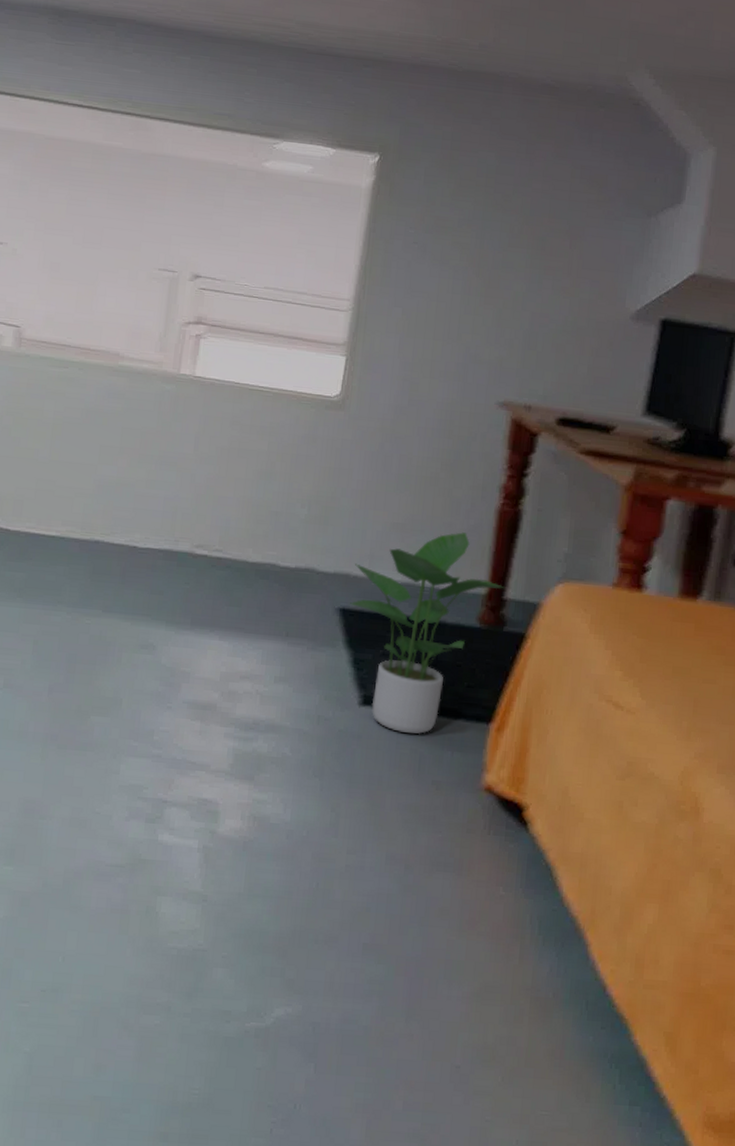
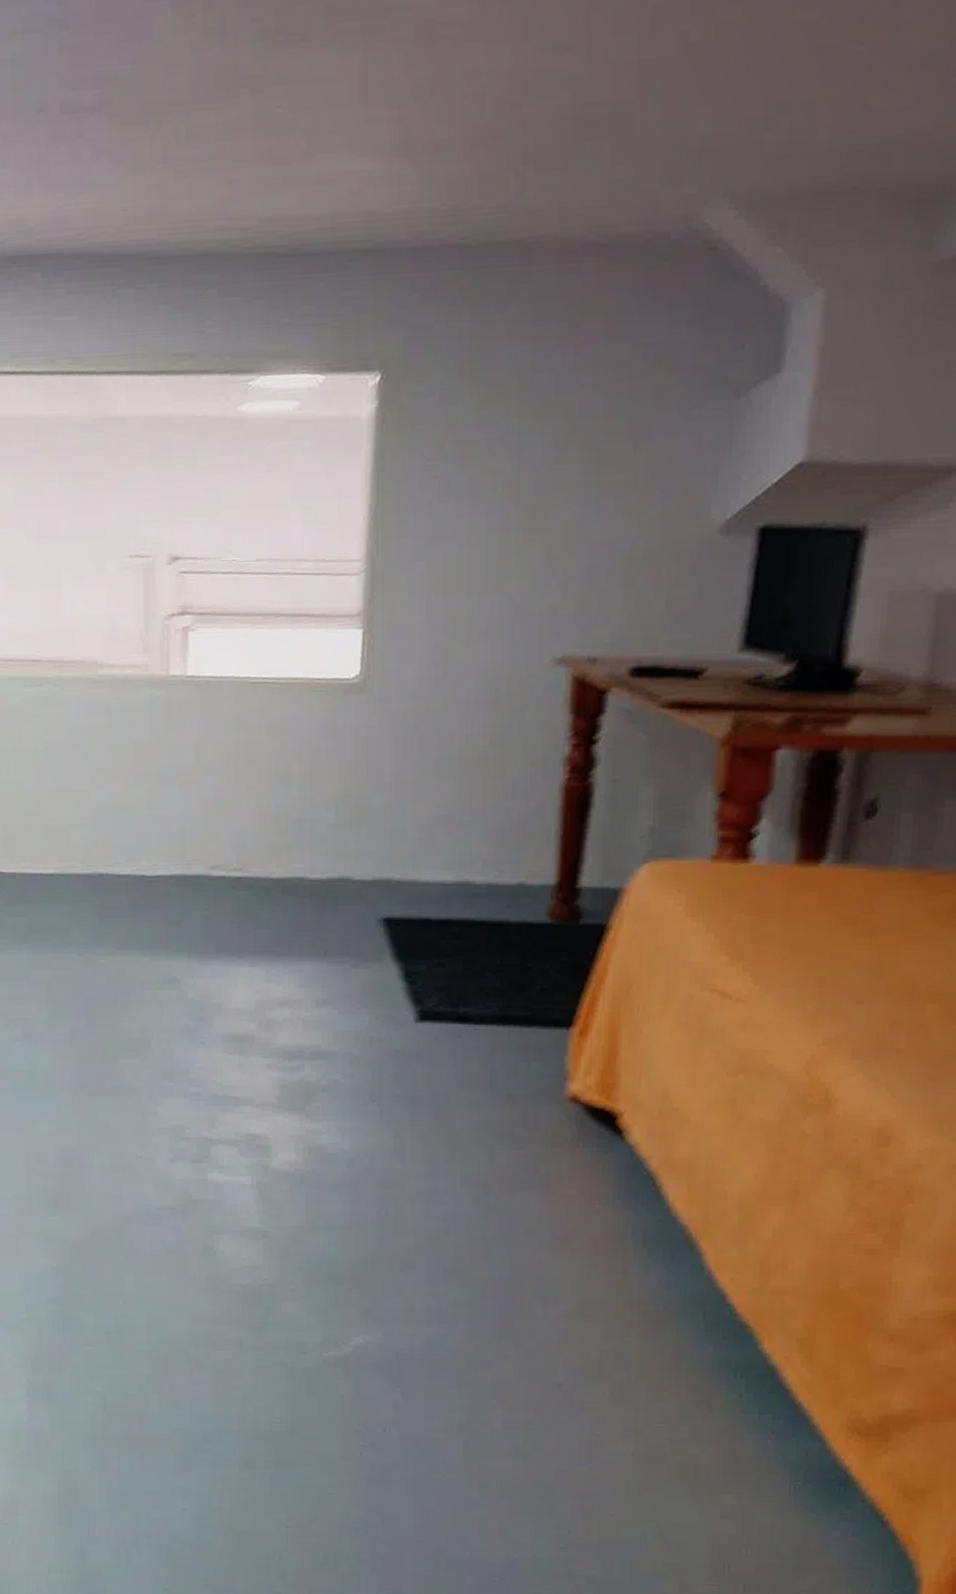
potted plant: present [350,532,506,735] -> none [395,817,579,1047]

